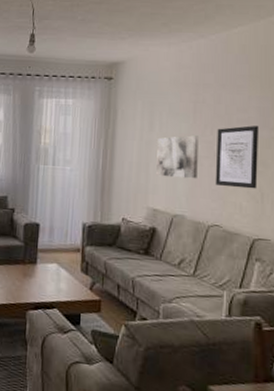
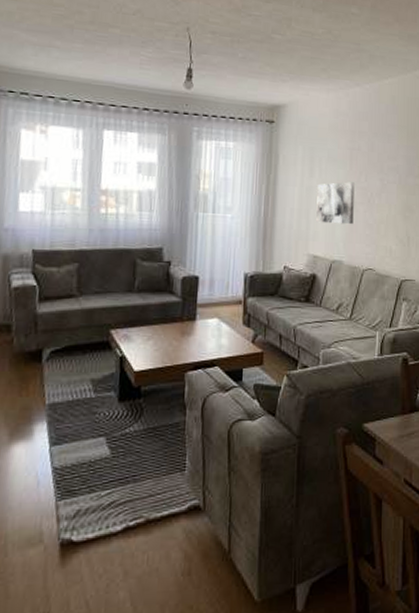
wall art: present [215,125,260,189] -> none [369,173,406,233]

